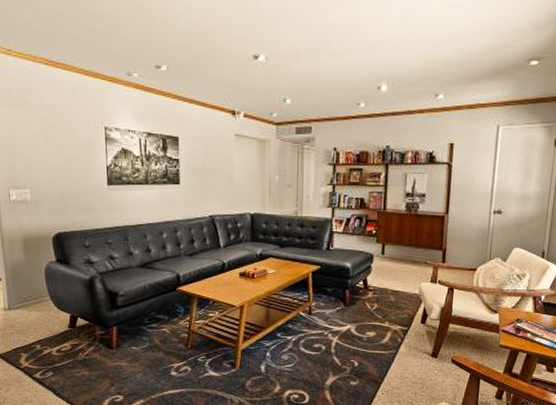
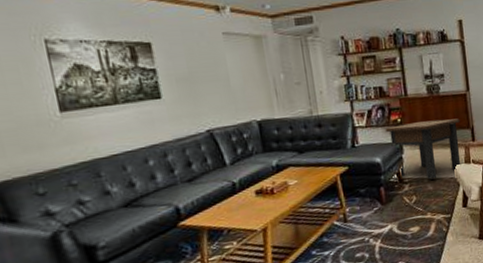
side table: none [360,236,434,292] -> present [385,118,461,180]

